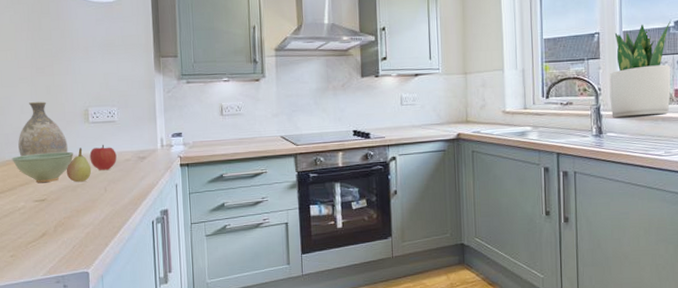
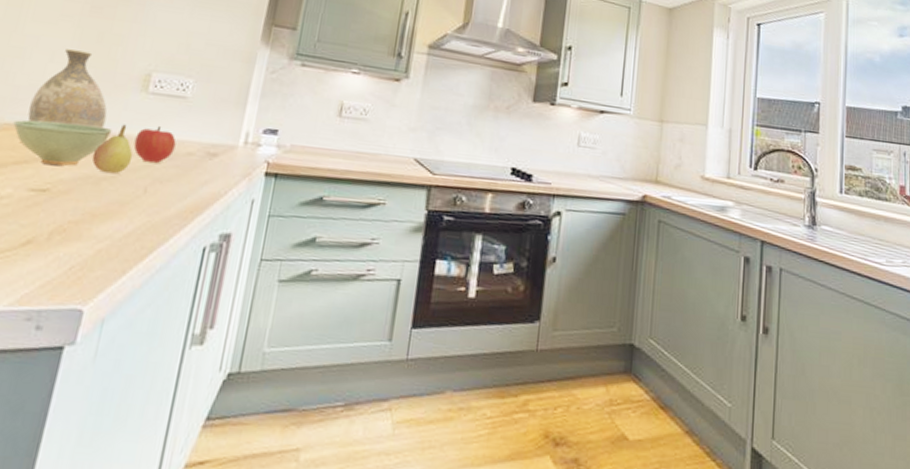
planter: present [609,20,672,119] -> none [827,103,899,215]

